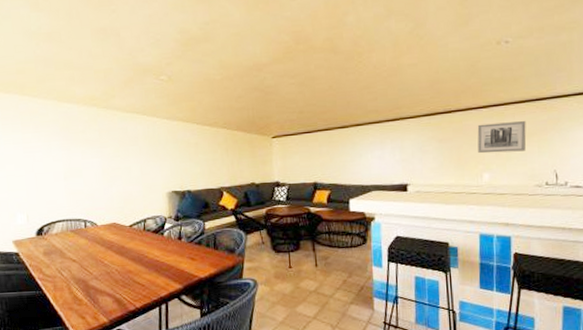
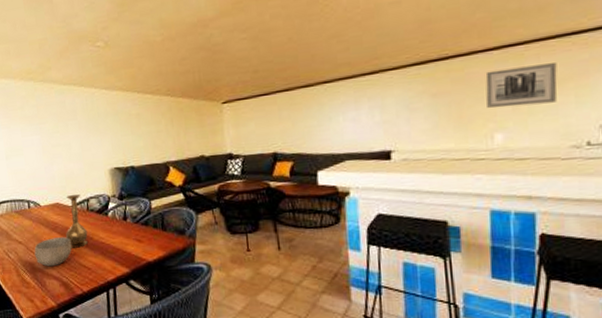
bowl: none [88,255,127,284] -> present [34,237,72,267]
vase: none [121,215,143,266] -> present [66,195,88,248]

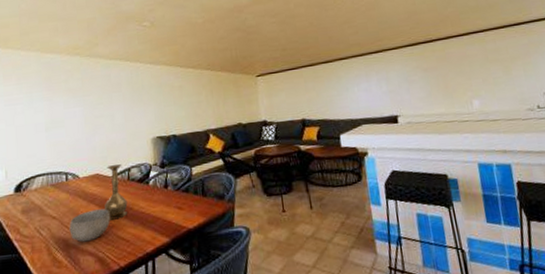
wall art: present [485,63,558,108] -> none [460,46,512,80]

